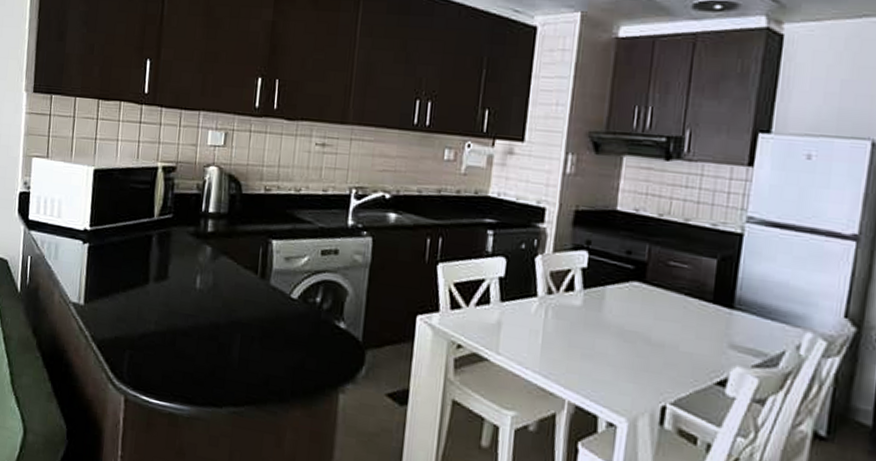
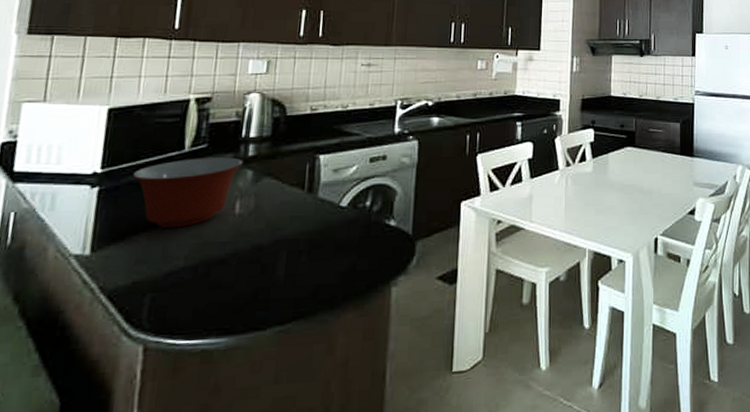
mixing bowl: none [113,227,203,293] -> present [132,157,244,229]

